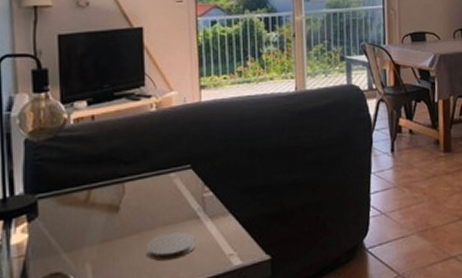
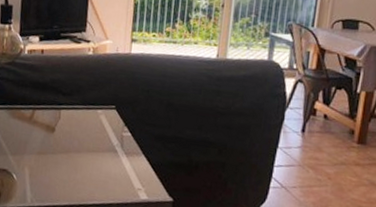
coaster: present [147,232,195,262] -> none [72,158,112,182]

